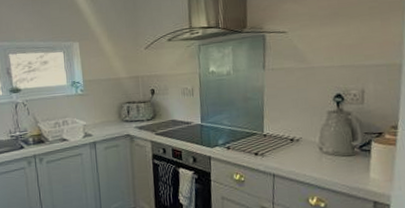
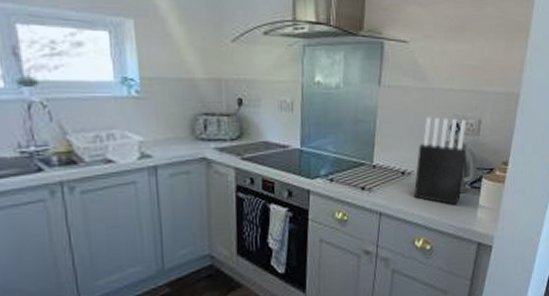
knife block: none [303,90,354,167] -> present [413,117,467,205]

